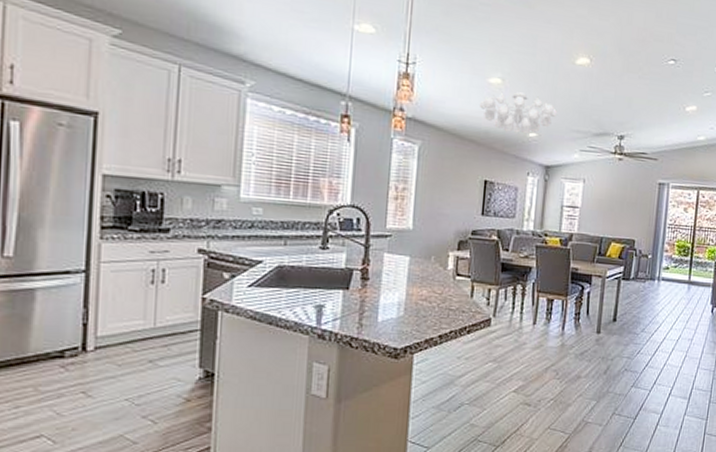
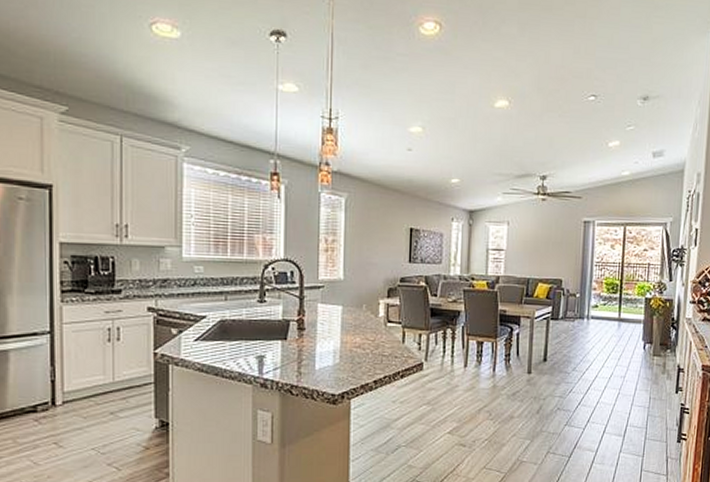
chandelier: present [480,91,558,135] -> none [402,139,479,181]

